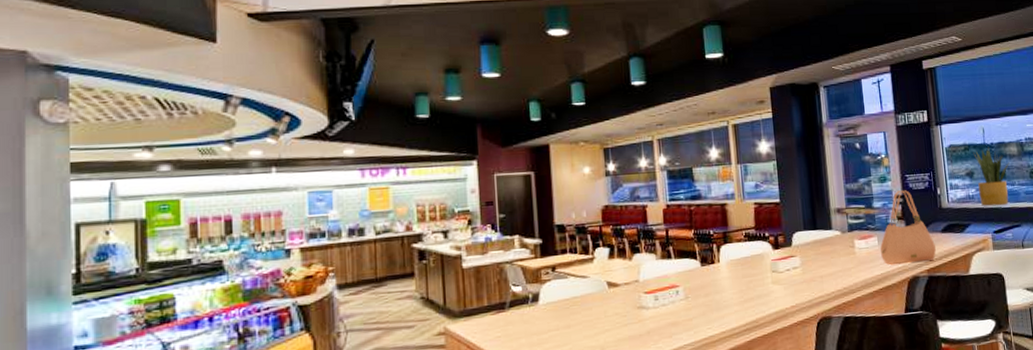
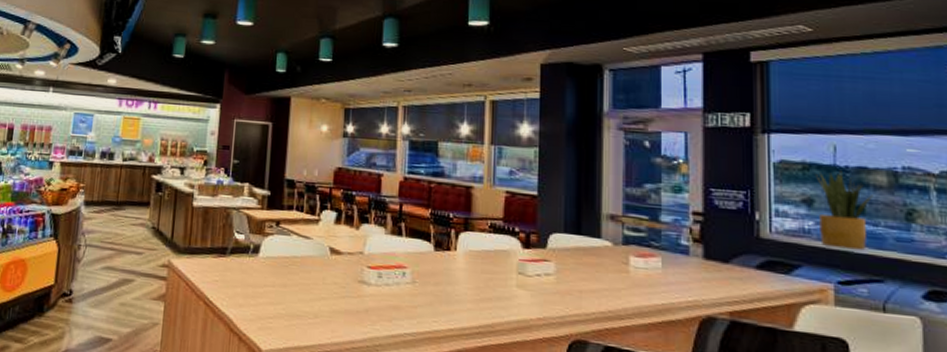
handbag: present [880,190,936,265] -> none [665,206,745,301]

